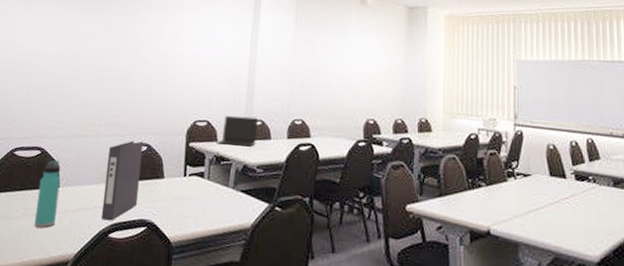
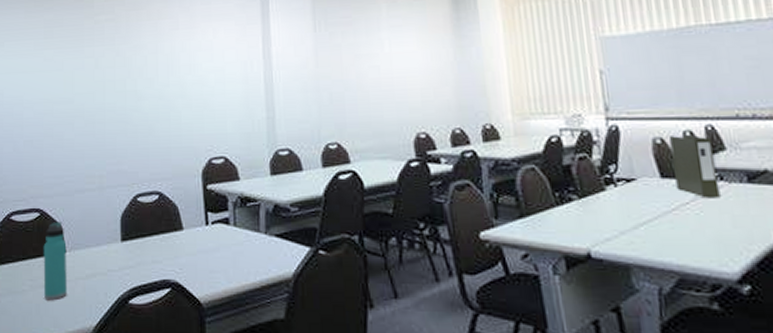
binder: present [101,140,144,221] -> none [116,189,157,285]
laptop: present [216,115,258,147] -> none [238,146,285,184]
binder: none [560,144,592,197] -> present [670,135,721,199]

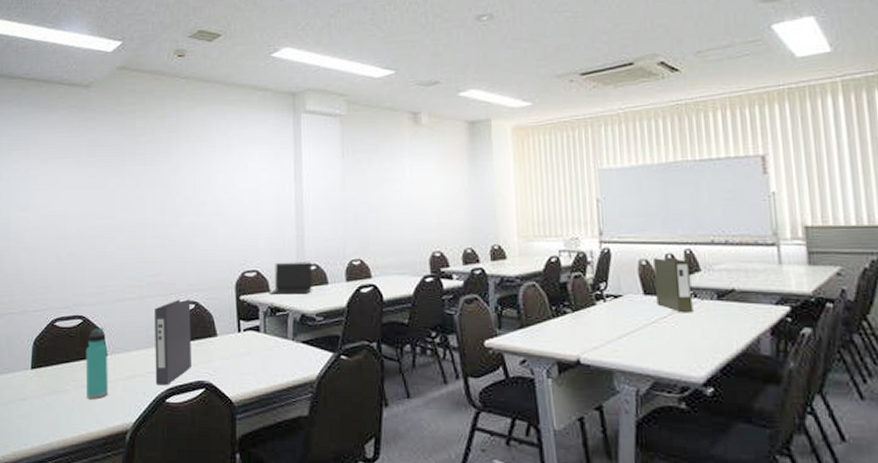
binder: none [116,189,157,285] -> present [155,299,192,386]
laptop: none [238,146,285,184] -> present [269,262,312,296]

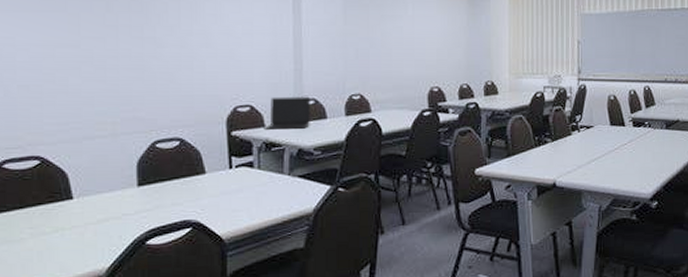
thermos bottle: present [85,327,108,398] -> none [45,169,75,246]
binder: present [155,299,192,386] -> none [132,135,177,228]
binder: present [654,258,693,313] -> none [620,94,648,141]

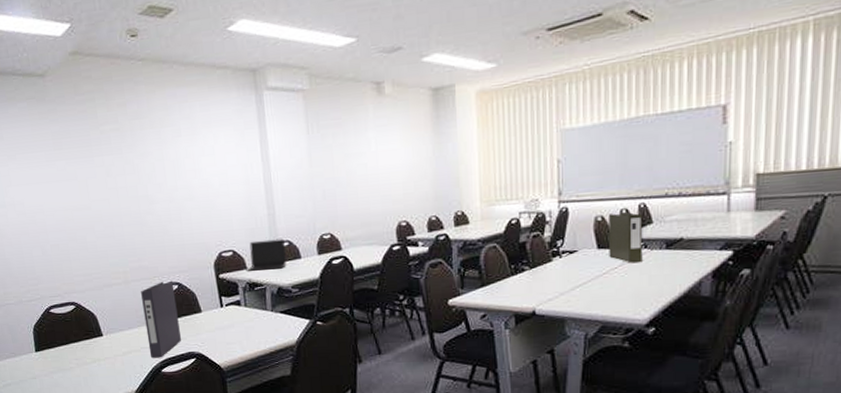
binder: none [132,135,177,228] -> present [141,280,182,359]
binder: none [620,94,648,141] -> present [609,212,643,264]

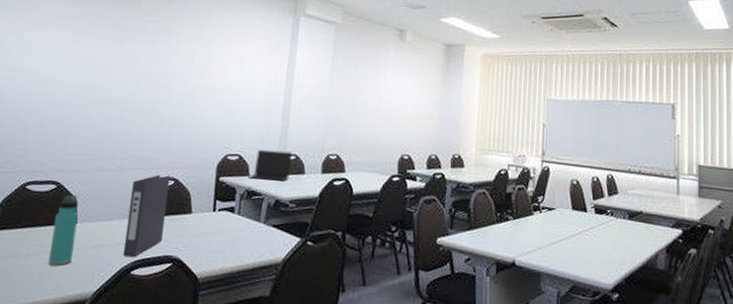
thermos bottle: none [82,311,109,373] -> present [48,195,79,266]
binder: present [609,212,643,264] -> none [581,179,610,229]

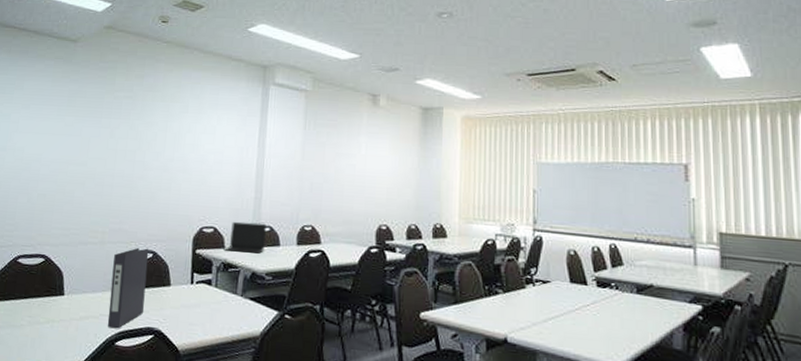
thermos bottle: present [48,195,79,266] -> none [40,267,66,336]

